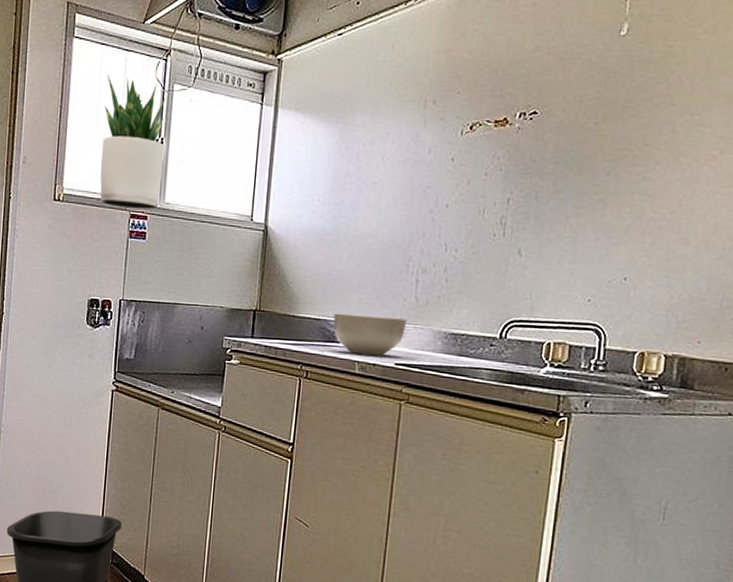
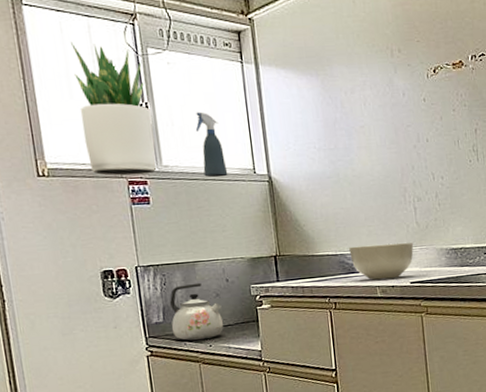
kettle: none [140,325,191,384] -> present [170,282,224,341]
spray bottle: none [202,152,227,221] -> present [195,112,228,178]

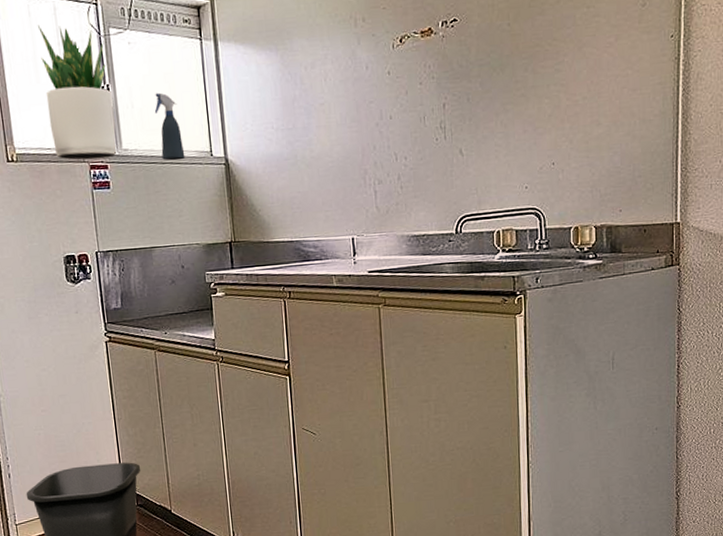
kettle: present [170,282,224,341] -> none [128,268,179,327]
bowl: present [349,243,414,280] -> none [305,229,373,269]

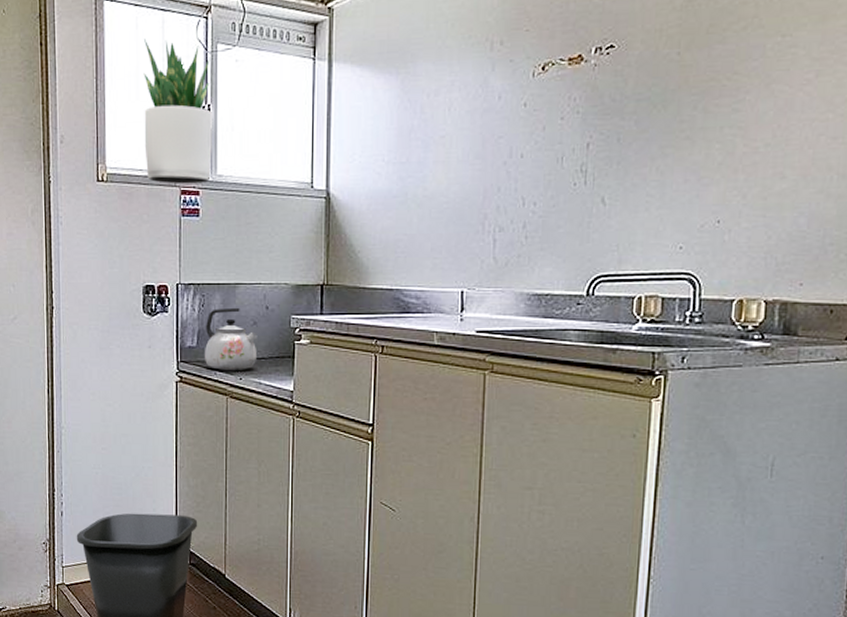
kettle: none [128,268,179,327] -> present [204,307,258,370]
spray bottle: present [154,92,185,161] -> none [255,115,283,191]

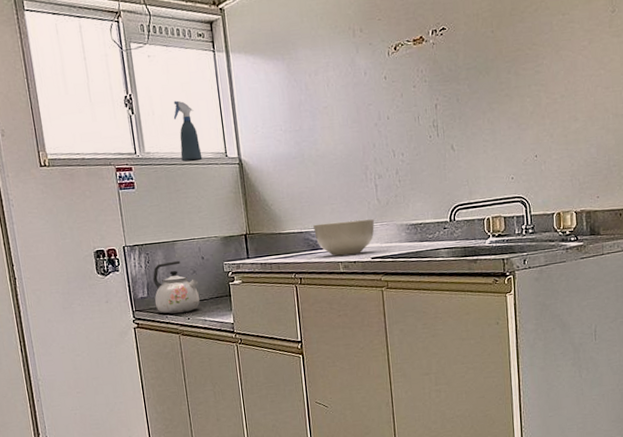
planter: present [143,38,212,184] -> none [65,42,140,164]
spray bottle: none [255,115,283,191] -> present [173,100,203,162]
bowl: none [407,281,487,324] -> present [313,219,375,256]

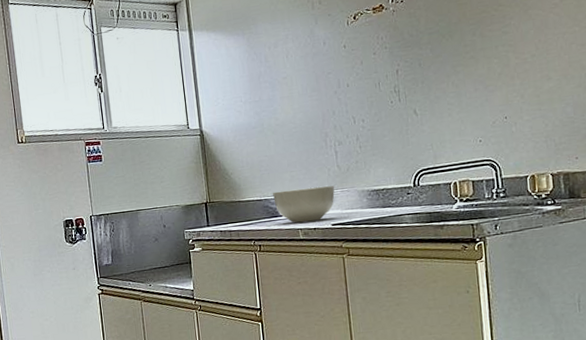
kettle: present [153,260,200,314] -> none [117,228,162,281]
spray bottle: present [173,100,203,162] -> none [139,78,166,135]

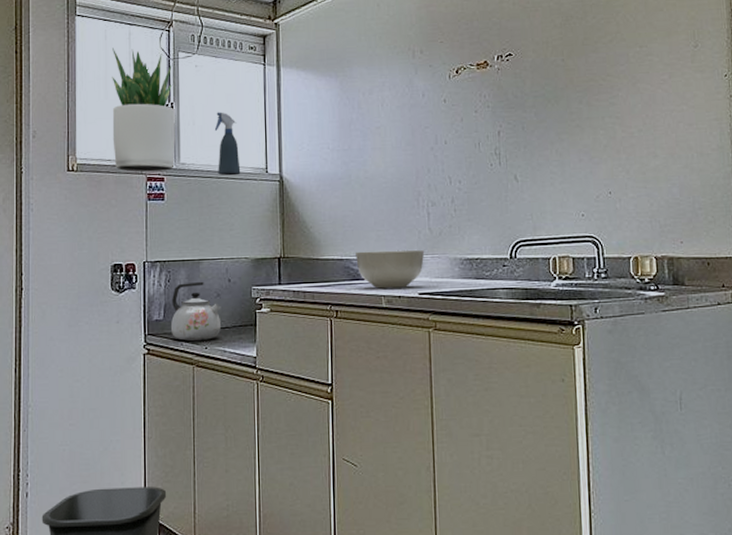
planter: none [43,29,107,139] -> present [112,47,176,172]
kettle: none [117,228,162,281] -> present [170,281,222,341]
spray bottle: none [139,78,166,135] -> present [214,112,241,176]

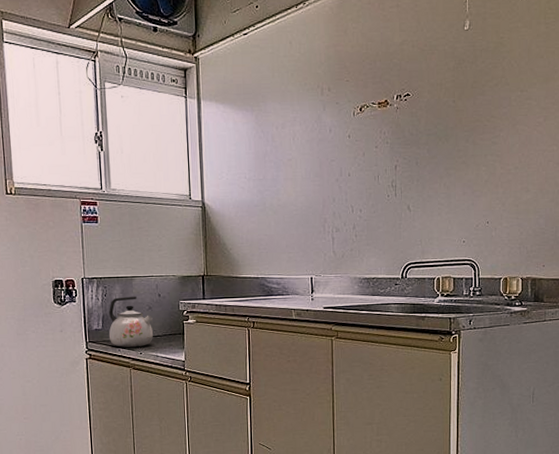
planter: present [112,47,176,172] -> none [41,76,106,197]
spray bottle: present [214,112,241,176] -> none [141,141,167,202]
bowl: present [356,250,425,289] -> none [270,270,329,303]

